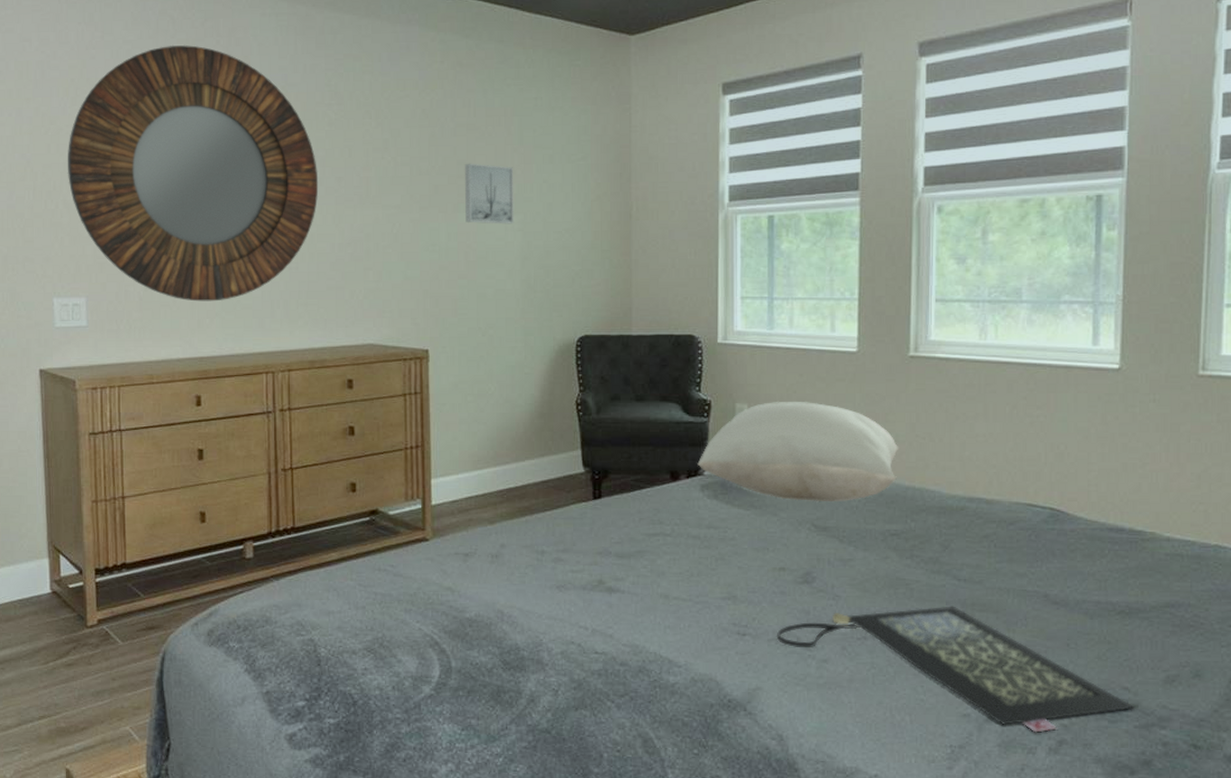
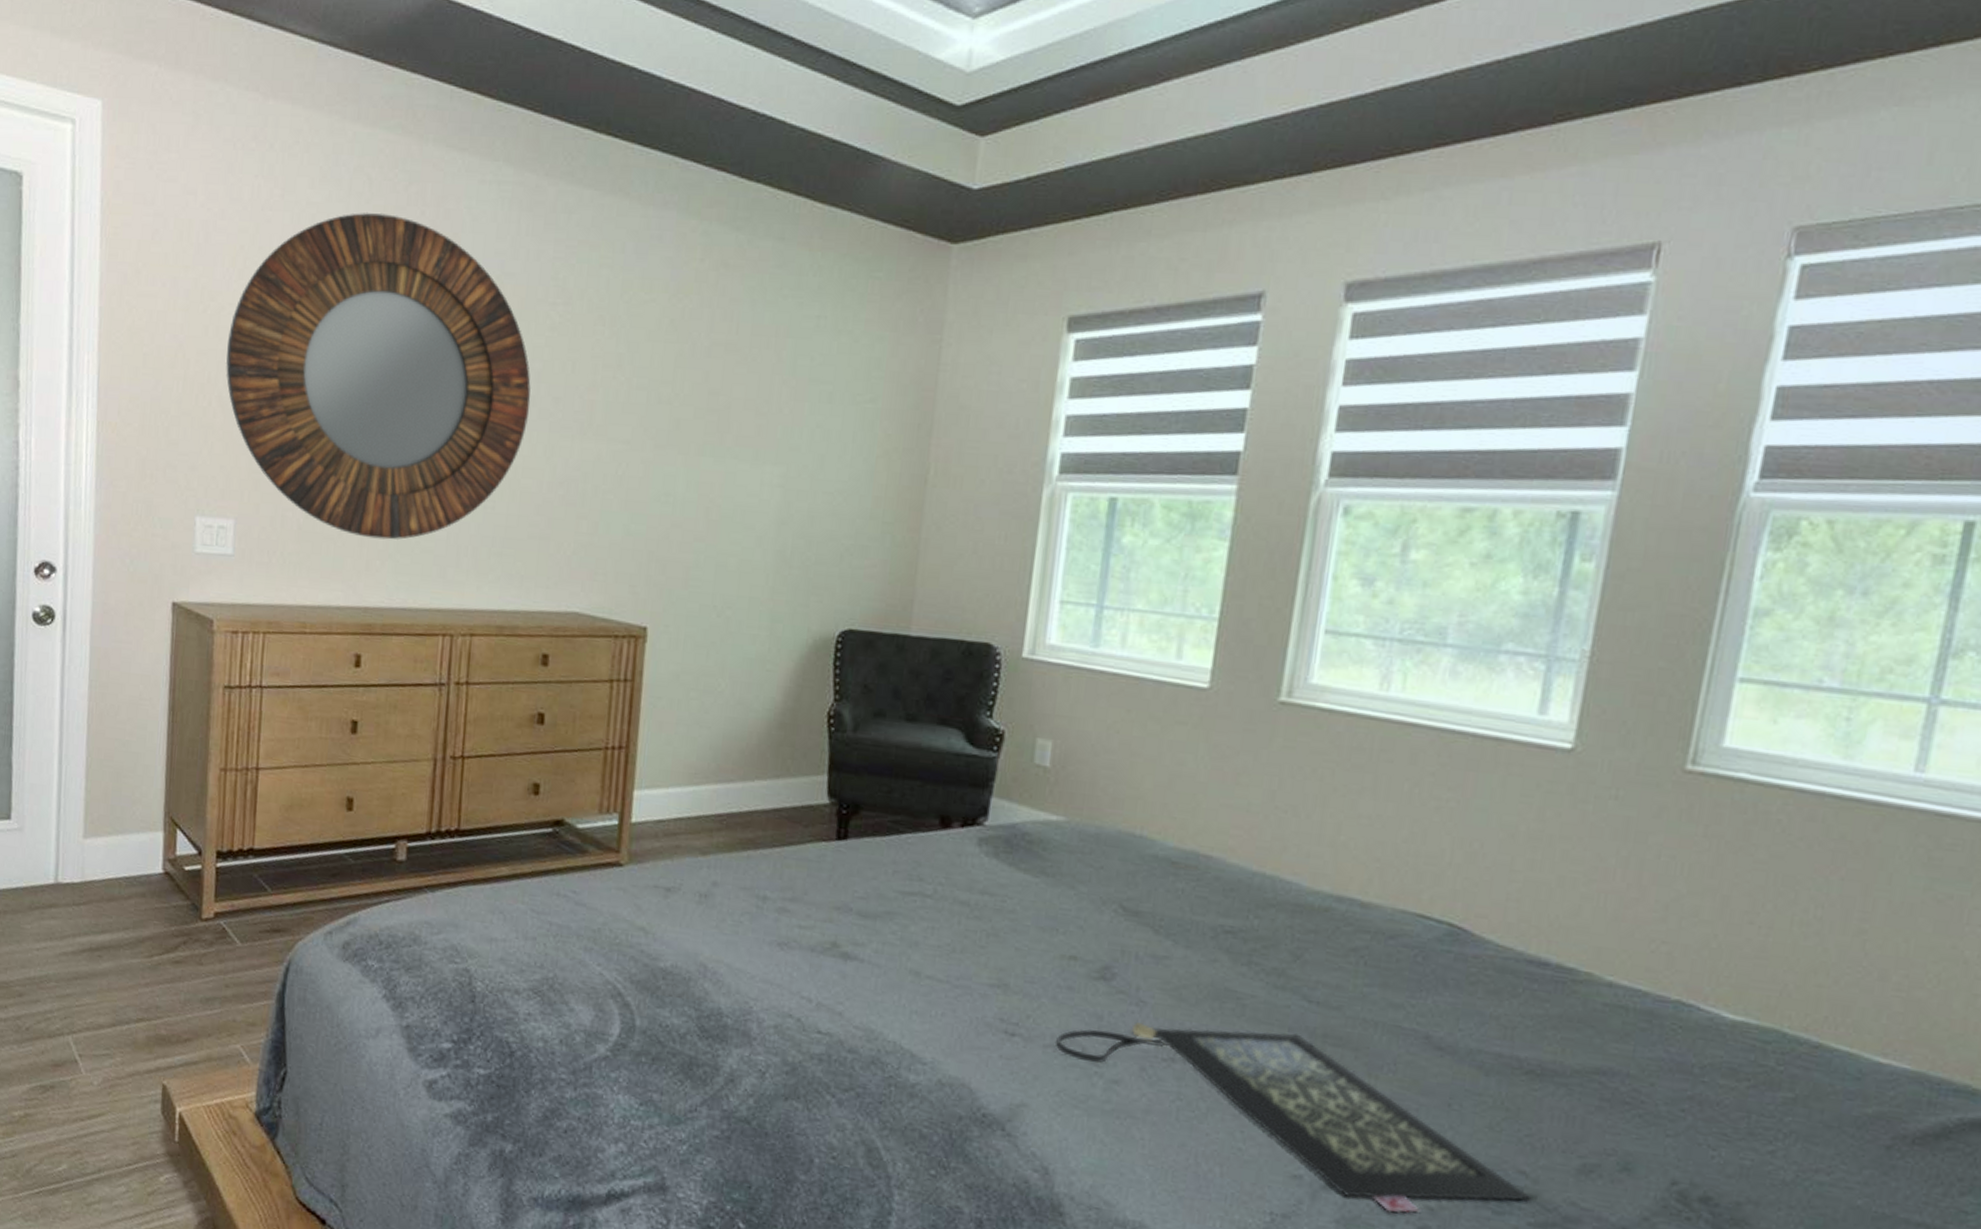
wall art: present [464,163,514,224] -> none [711,393,780,478]
pillow: present [697,401,899,501] -> none [977,741,1250,882]

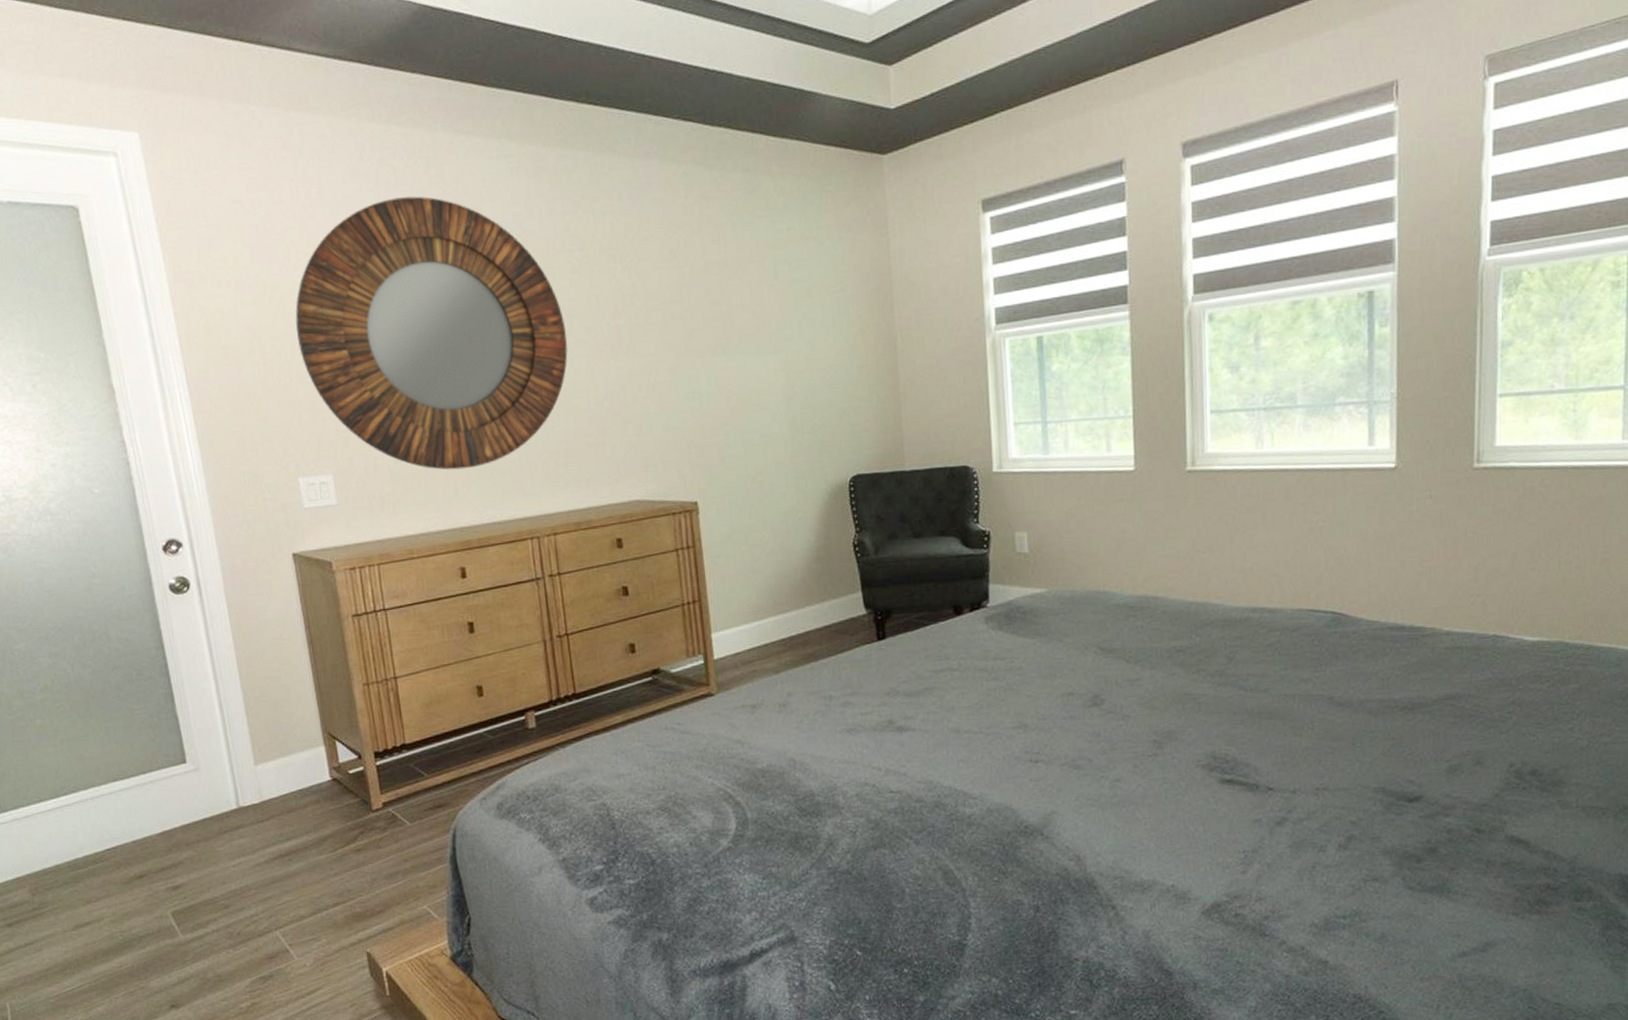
clutch bag: present [1054,1022,1532,1213] -> none [1068,716,1420,831]

